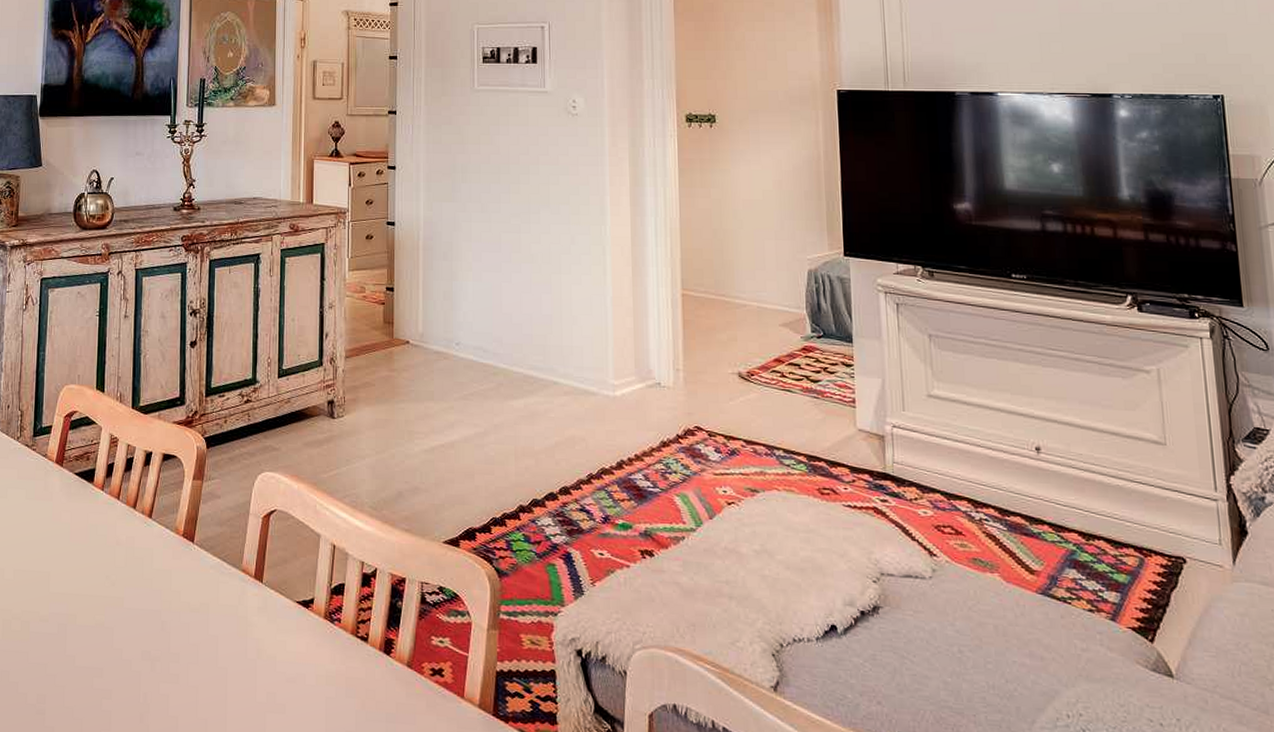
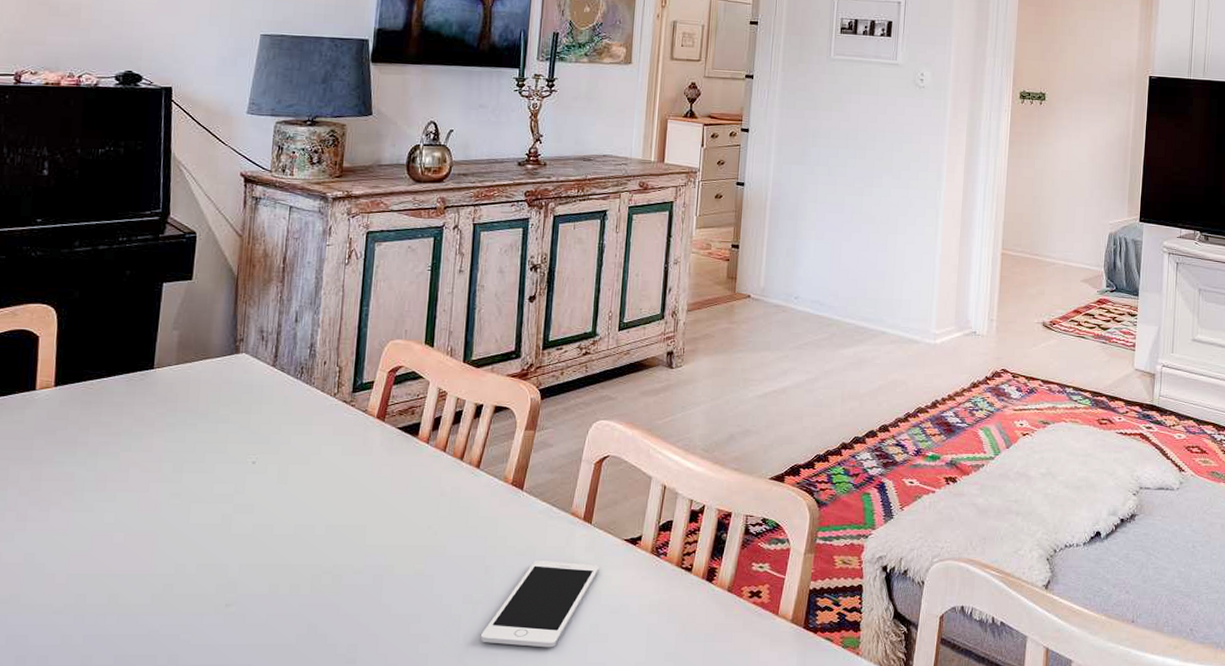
cell phone: none [159,619,273,715] -> present [480,561,600,648]

